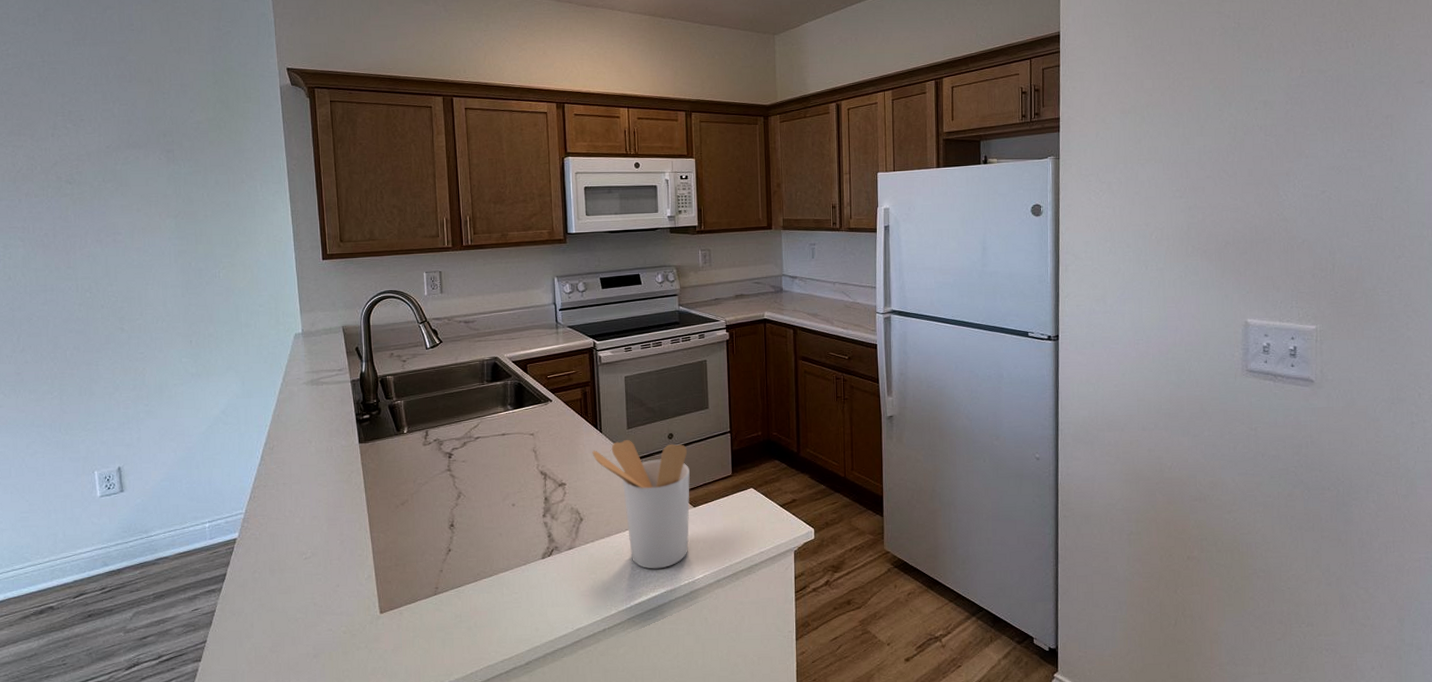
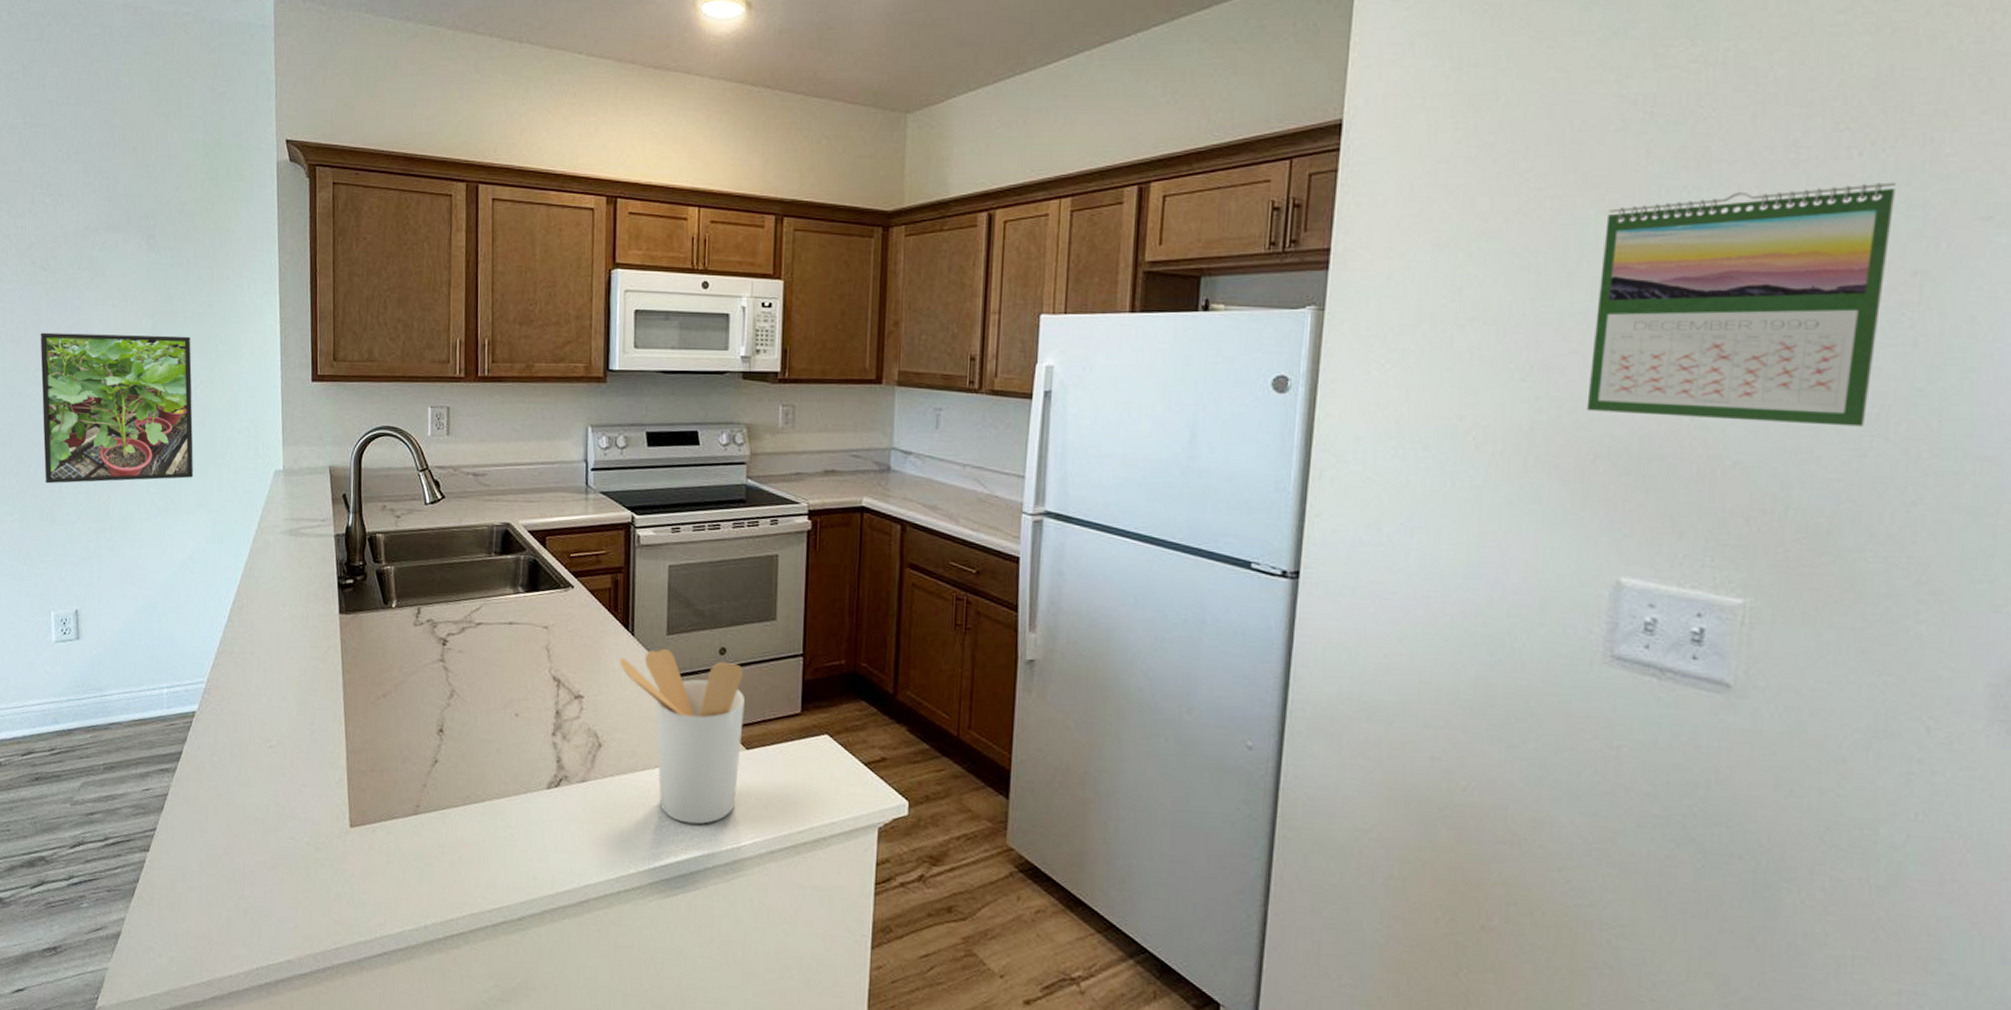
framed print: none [69,231,222,364] -> present [40,332,194,484]
calendar: none [1218,62,1373,214] -> present [1586,182,1896,427]

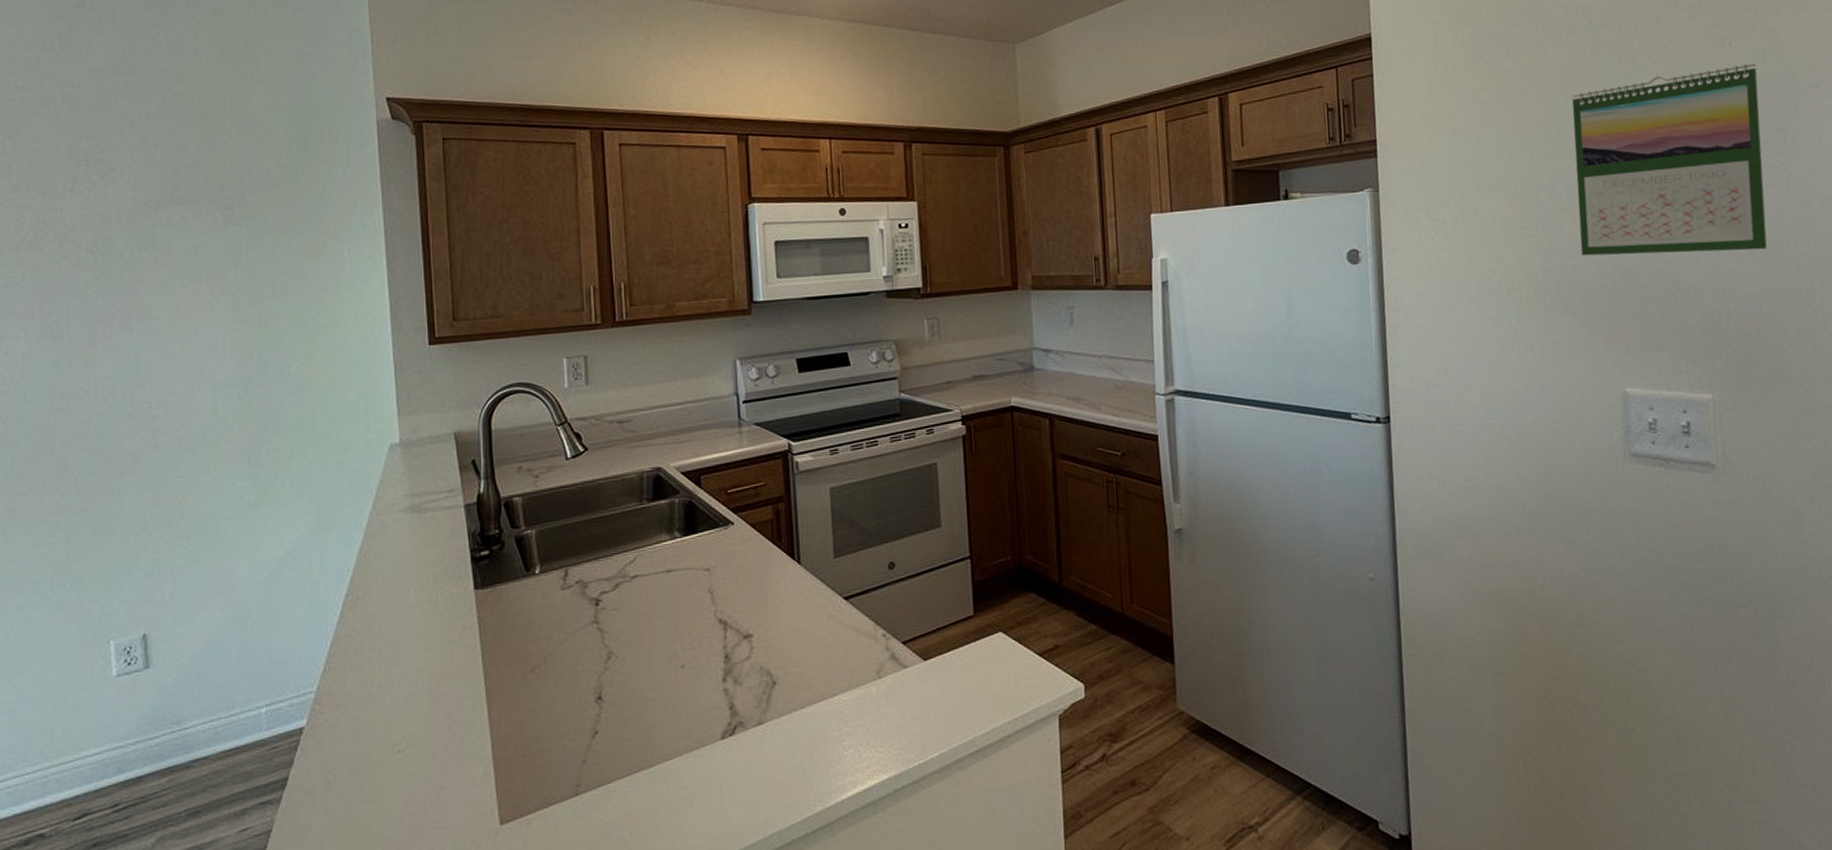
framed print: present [40,332,194,484] -> none [88,310,291,493]
utensil holder: present [619,648,745,825] -> none [787,571,919,748]

